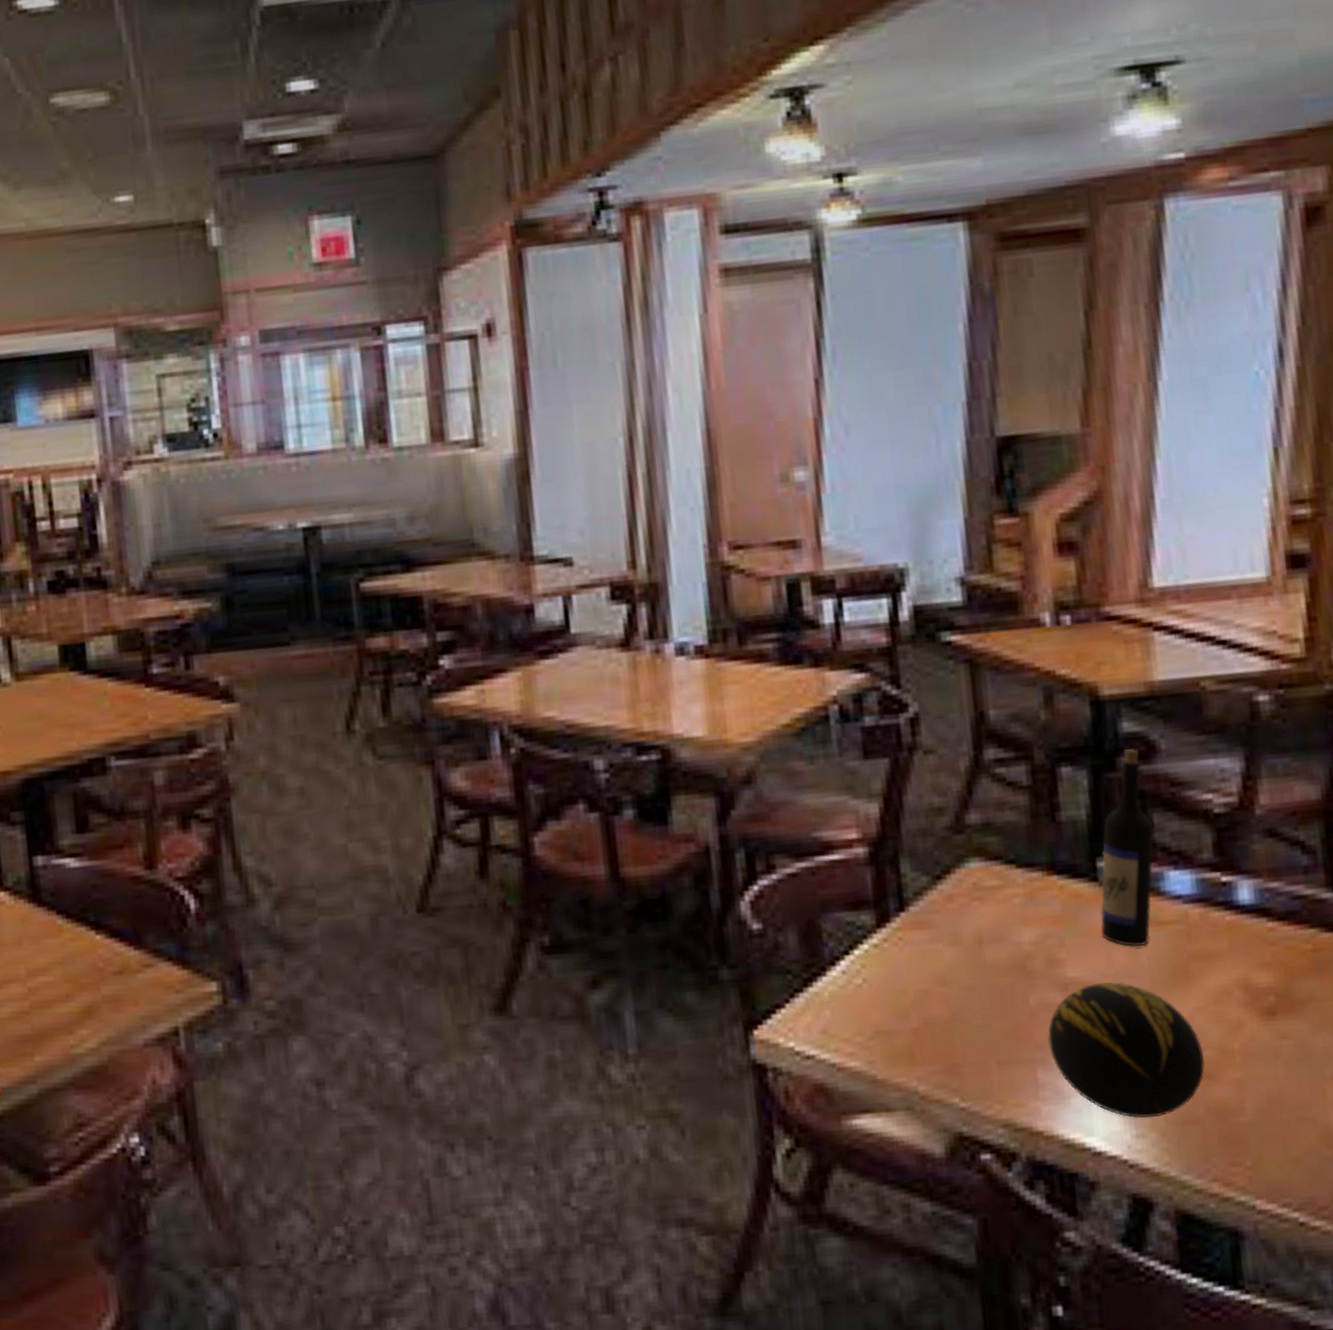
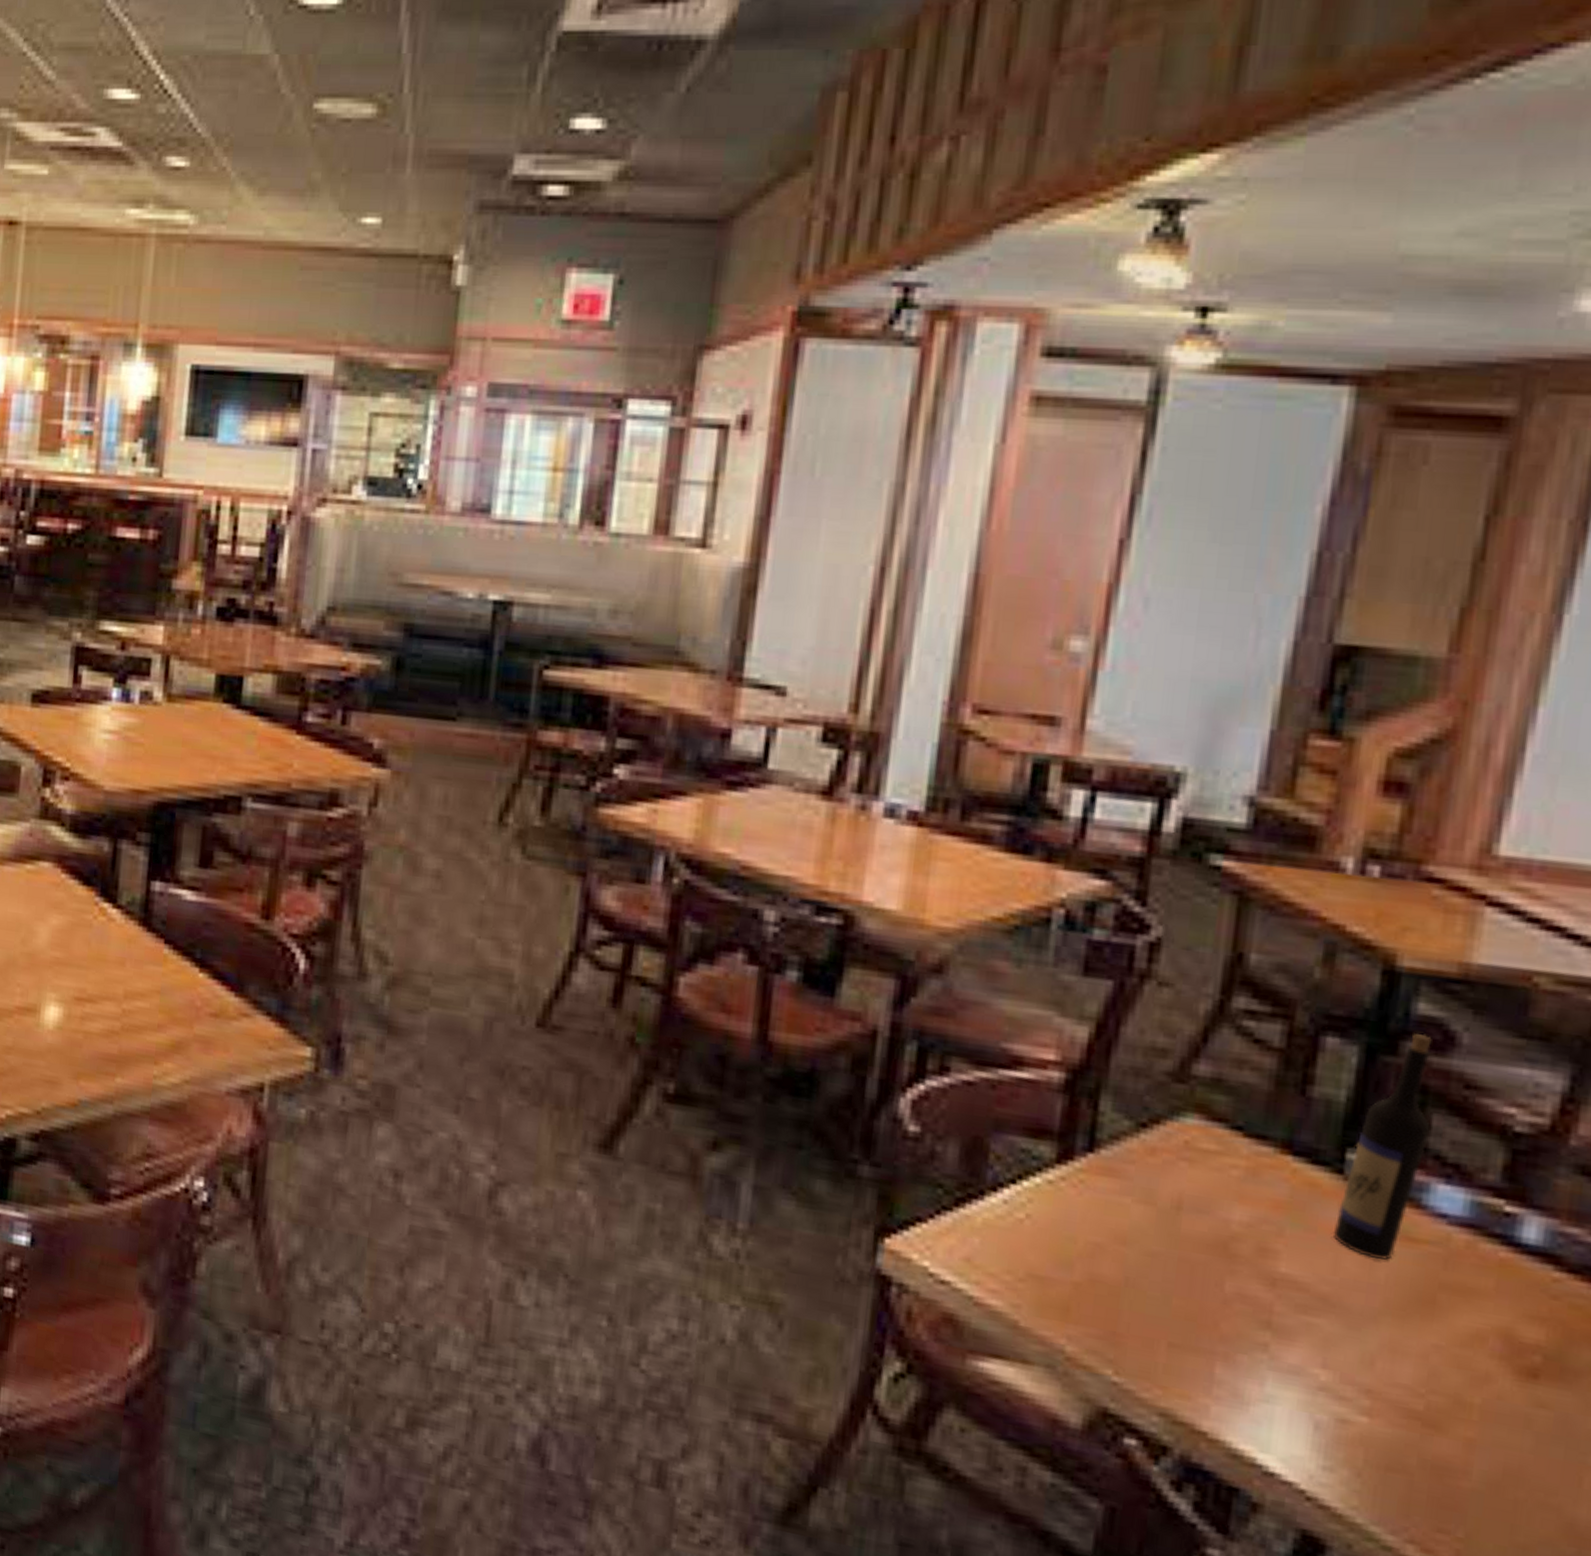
decorative orb: present [1047,982,1205,1118] -> none [1237,1286,1434,1454]

